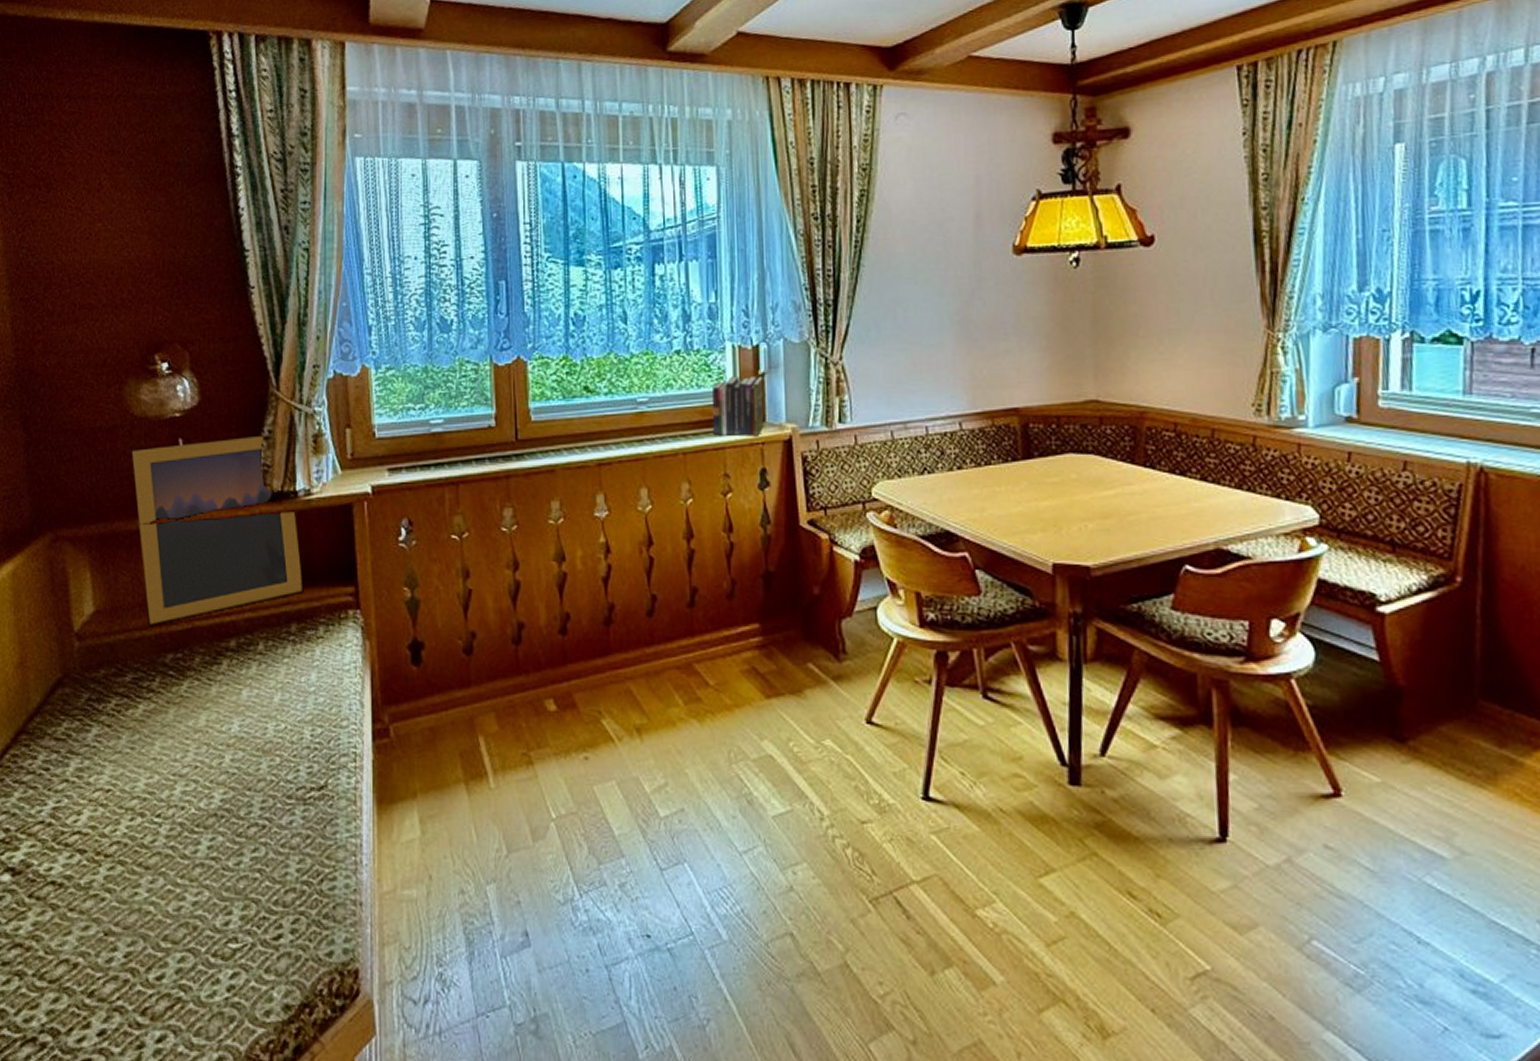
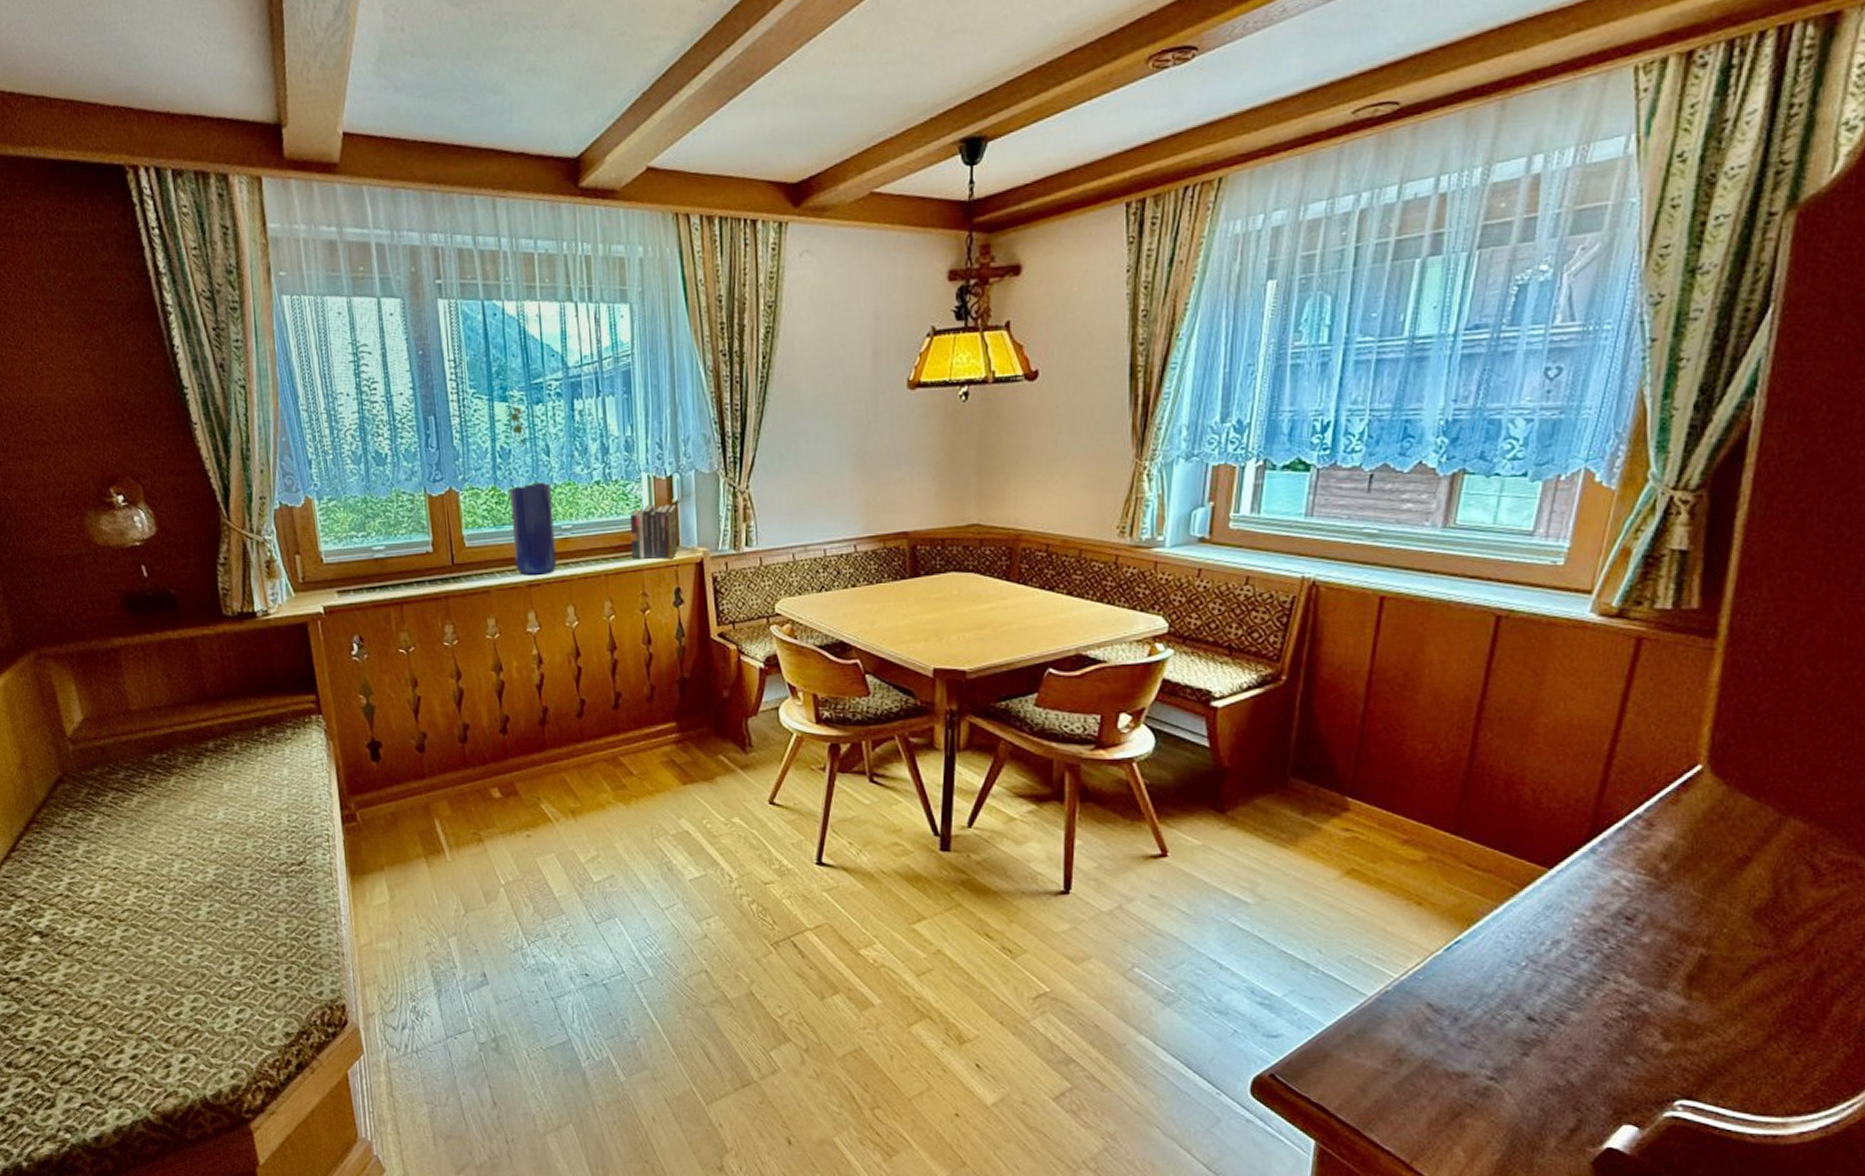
picture frame: present [131,434,304,626] -> none [98,561,270,731]
vase: none [581,263,630,453] -> present [505,399,556,575]

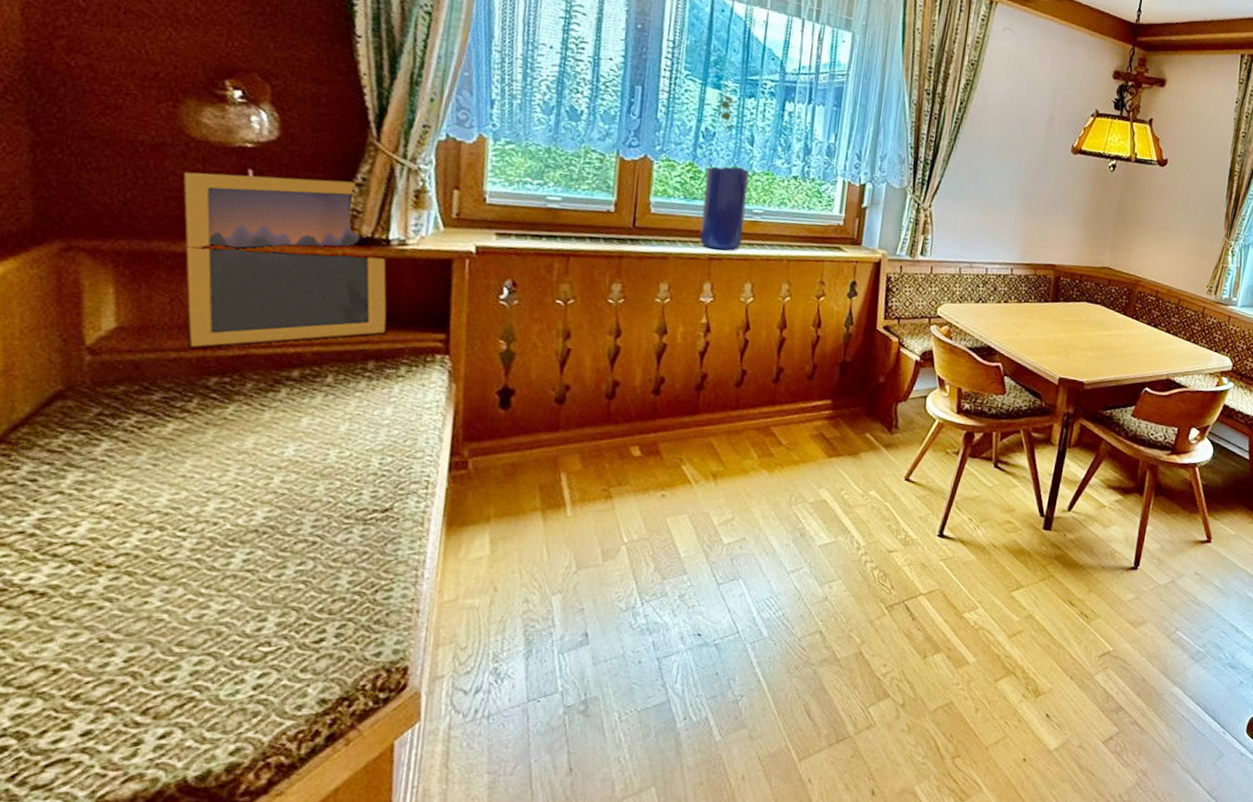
picture frame: none [98,561,270,731] -> present [183,171,388,349]
books: present [629,504,678,560] -> none [815,205,865,256]

